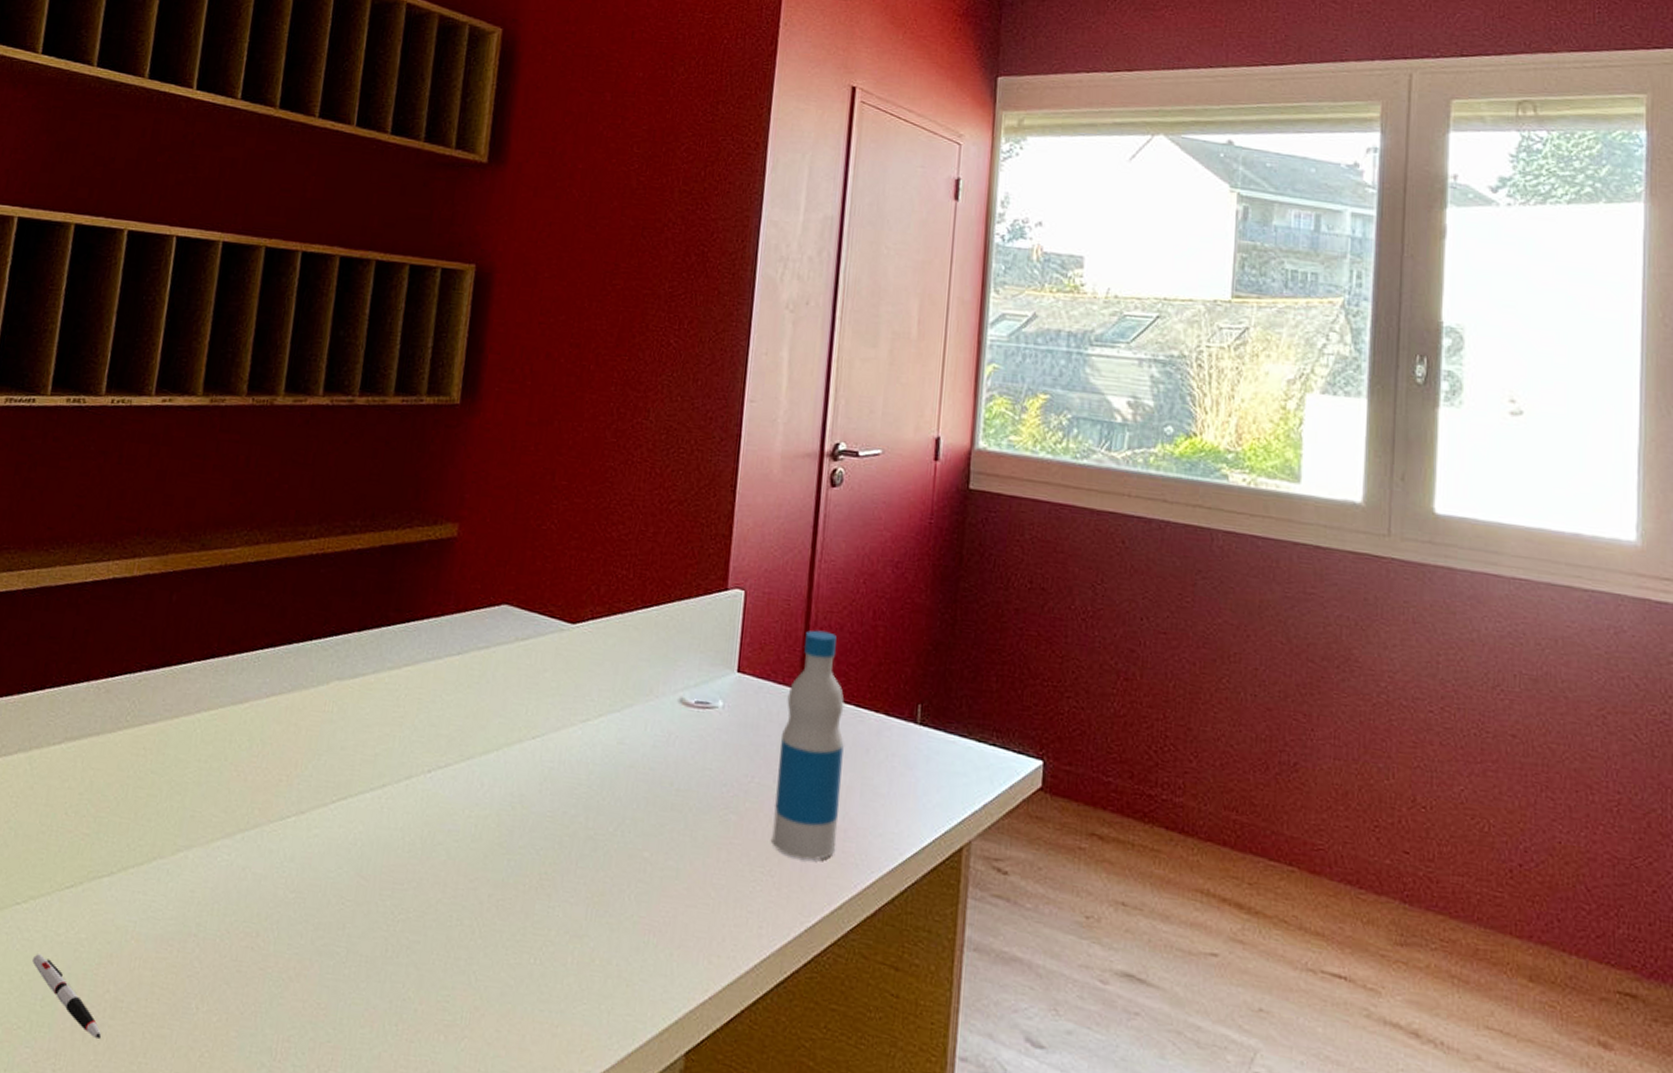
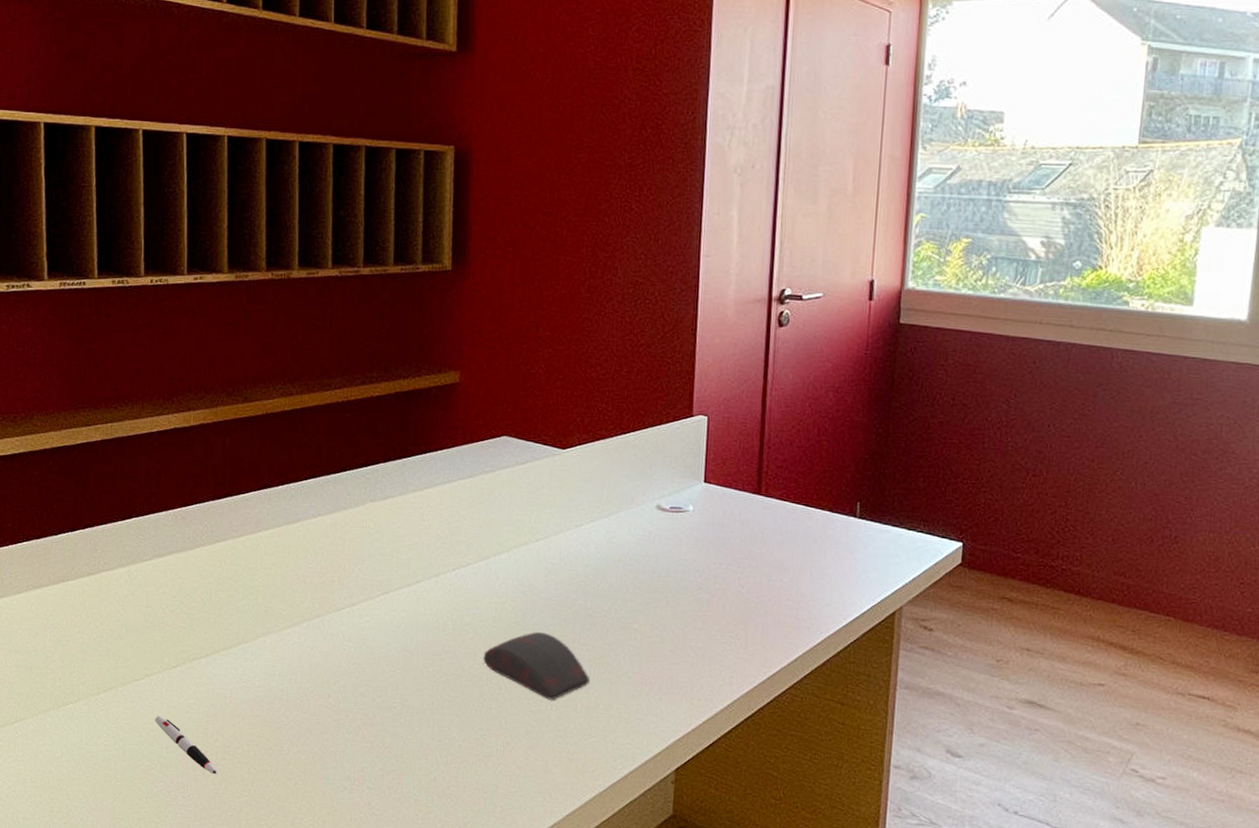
computer mouse: none [455,857,585,951] -> present [483,631,589,700]
bottle: present [772,630,845,861] -> none [738,446,797,627]

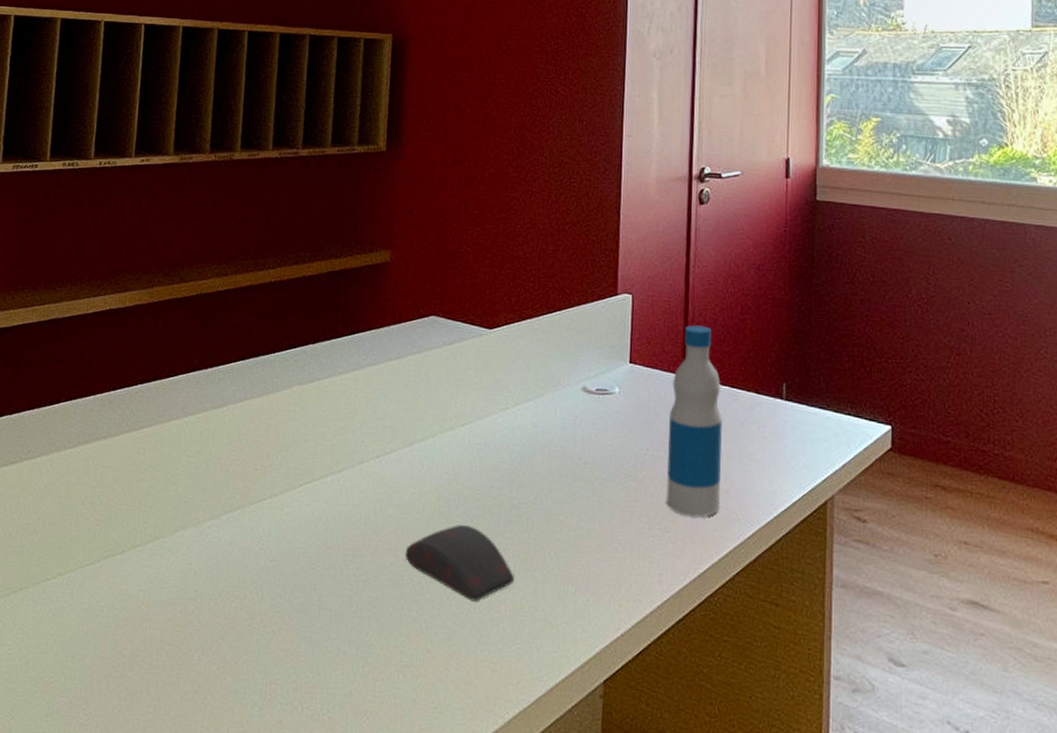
pen: present [155,716,217,775] -> none [63,620,123,688]
bottle: none [738,446,797,627] -> present [666,325,724,518]

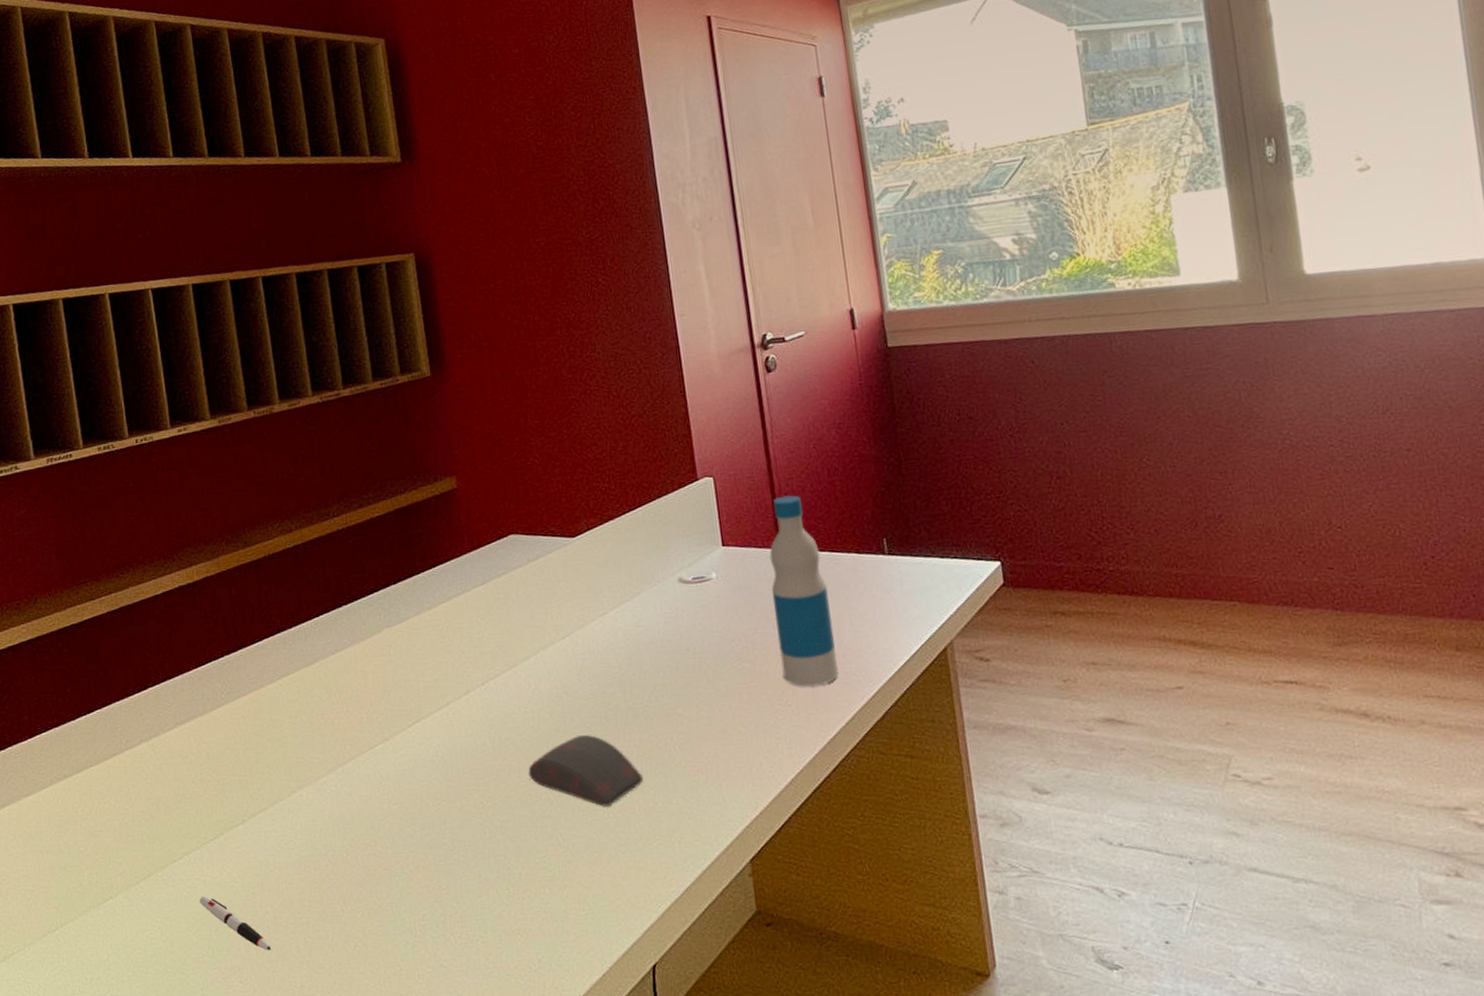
pen: none [63,620,123,688] -> present [200,896,272,951]

